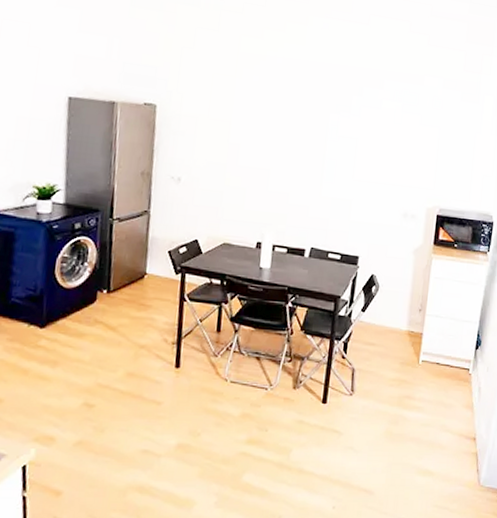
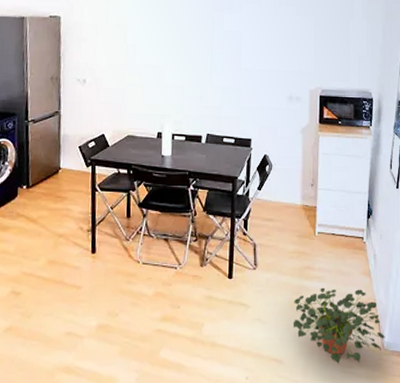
potted plant: none [386,418,483,498] -> present [293,287,386,364]

